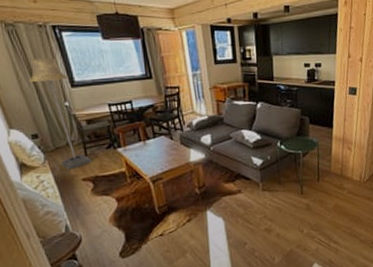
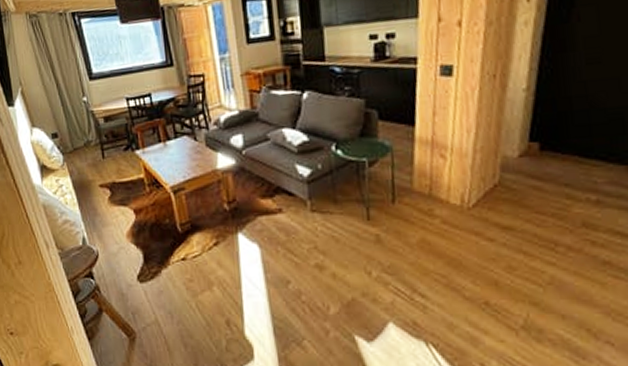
floor lamp: present [29,57,91,170] -> none [50,48,109,174]

